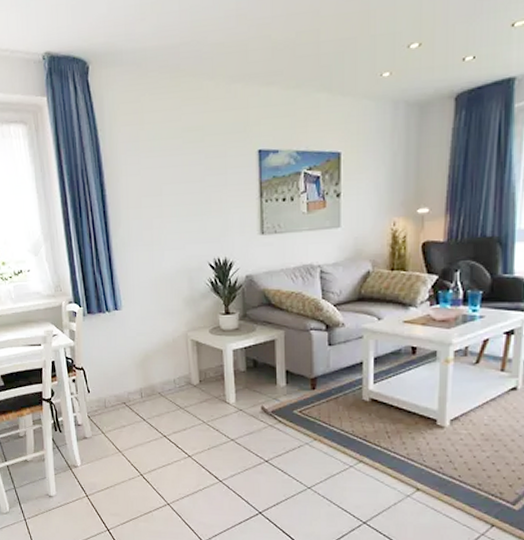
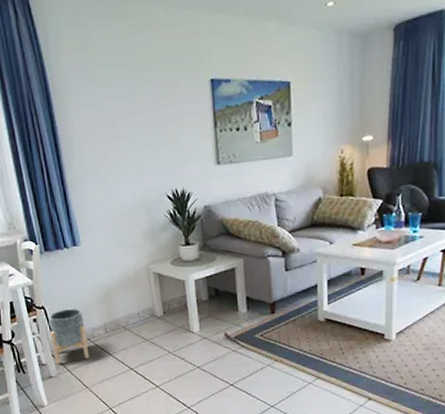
planter: none [87,371,124,426] -> present [49,308,89,365]

